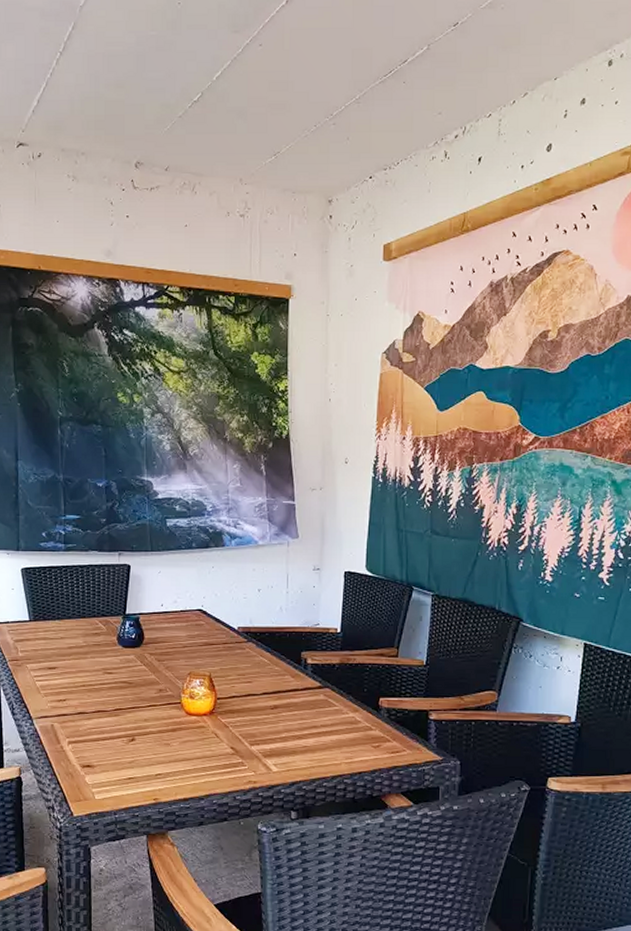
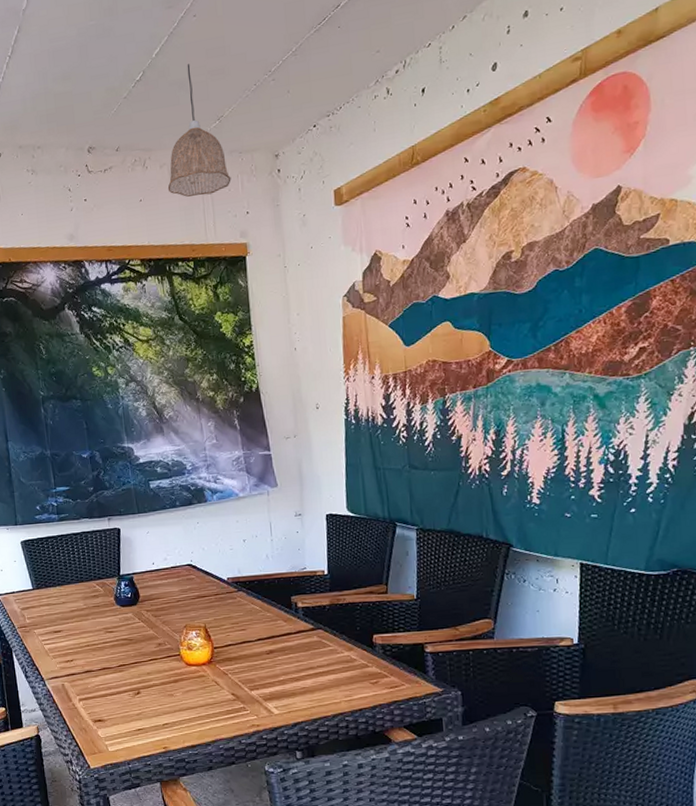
pendant lamp: none [215,93,282,230] -> present [167,64,231,197]

